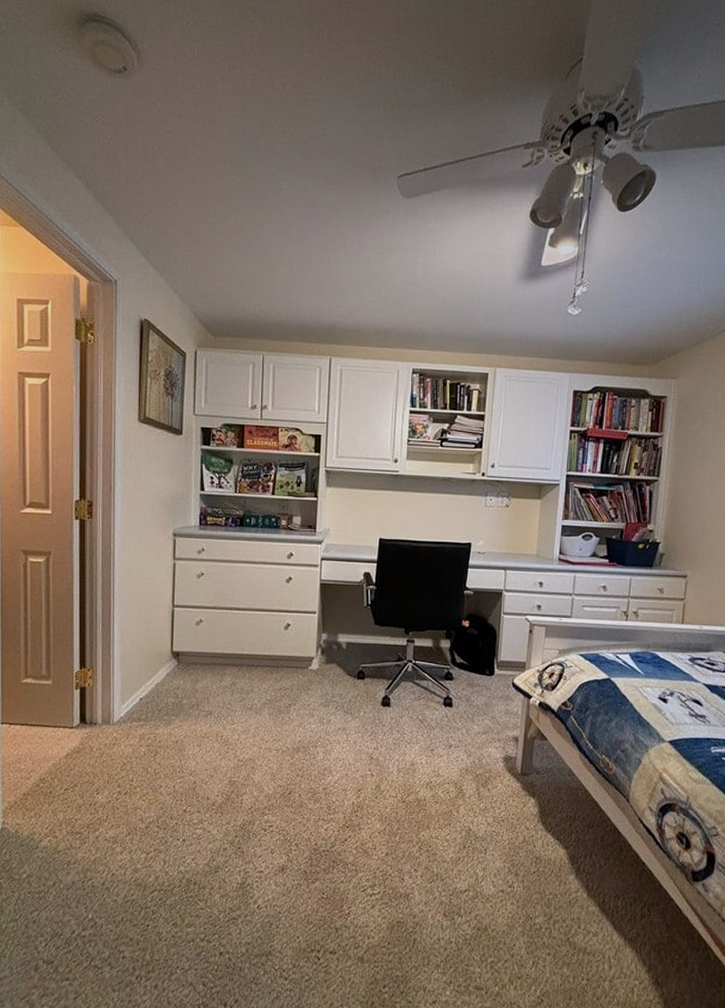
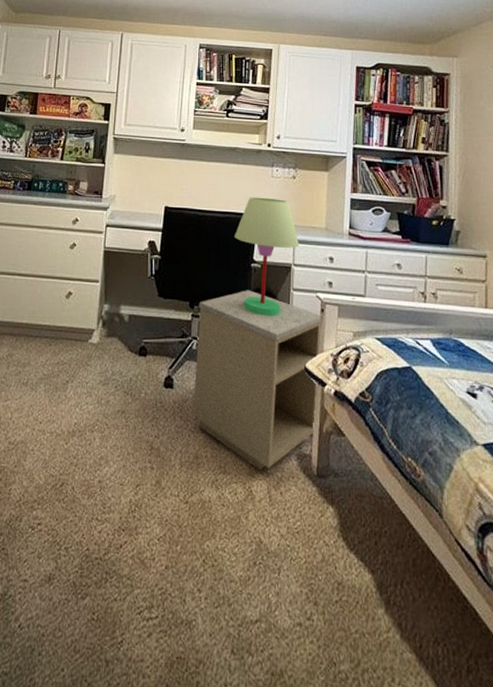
nightstand: none [409,615,530,772] -> present [193,290,322,471]
table lamp: none [447,526,510,639] -> present [234,197,299,317]

